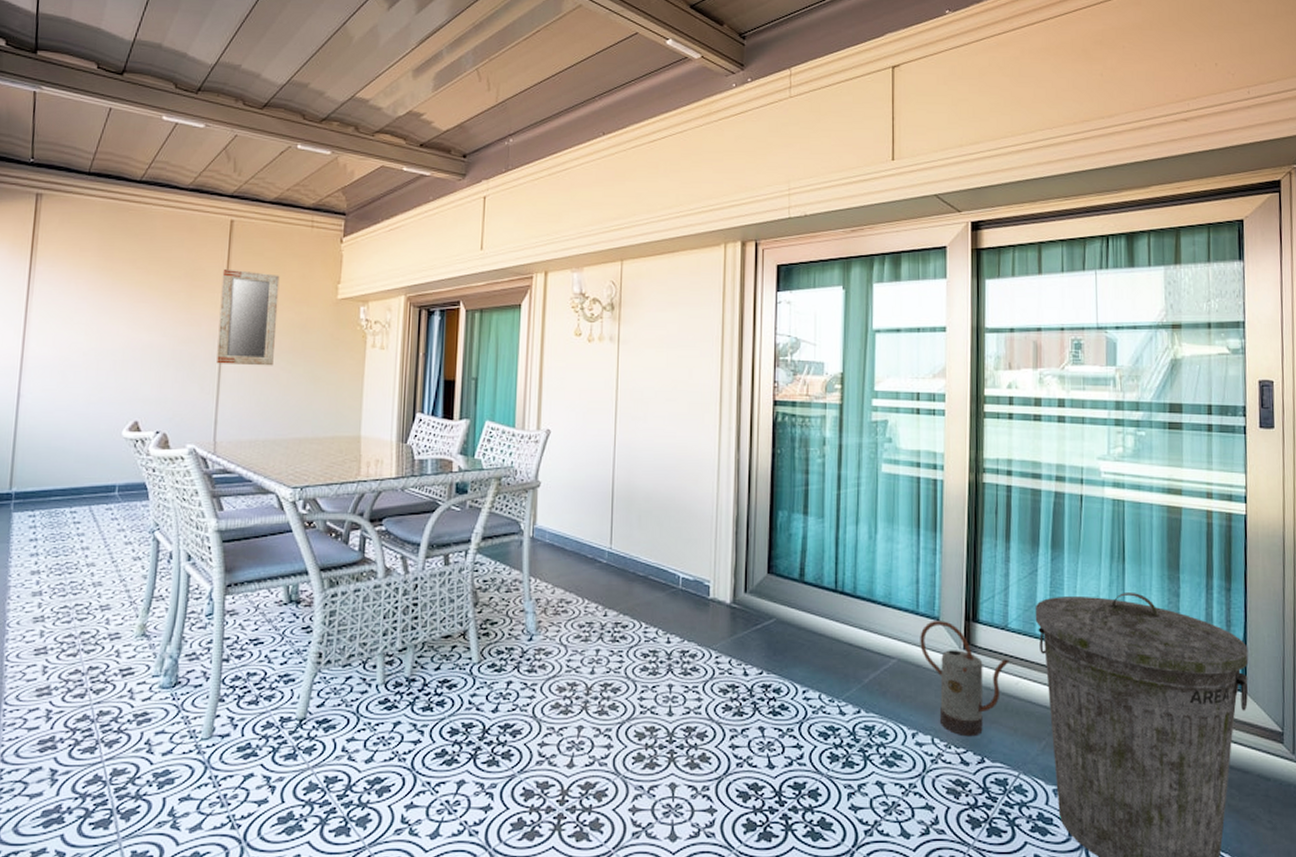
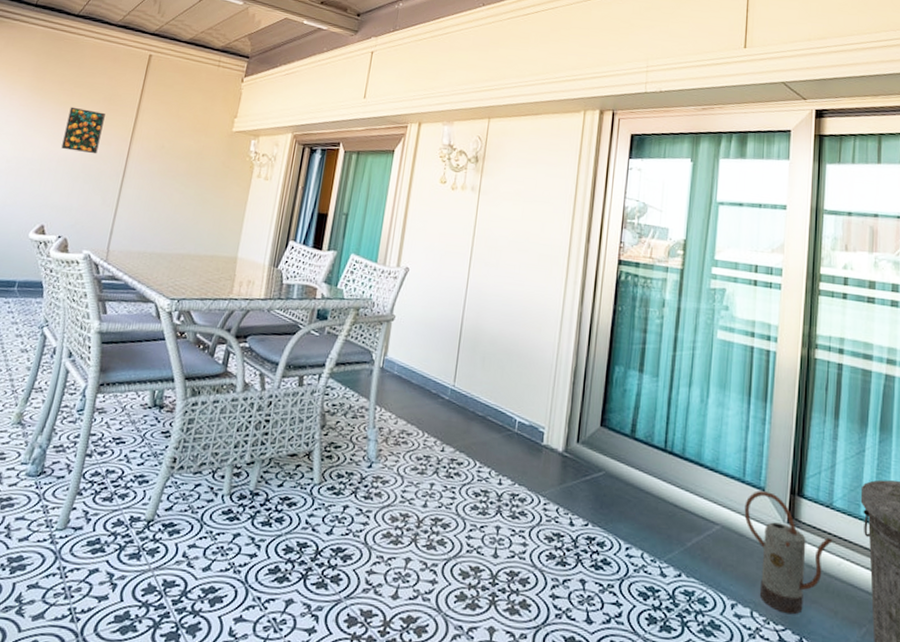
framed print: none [144,286,190,338] -> present [61,106,105,154]
home mirror: present [217,268,280,366] -> none [120,96,185,186]

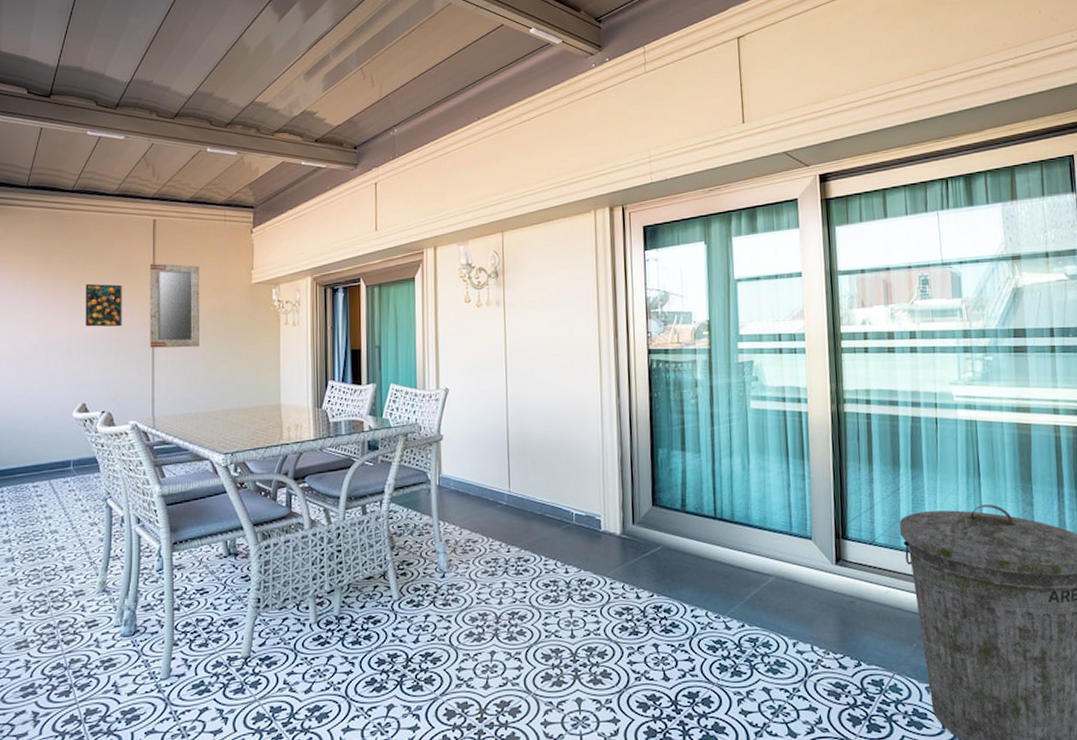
home mirror: none [120,96,185,186] -> present [149,263,200,348]
watering can: present [744,490,833,615] -> none [794,539,879,643]

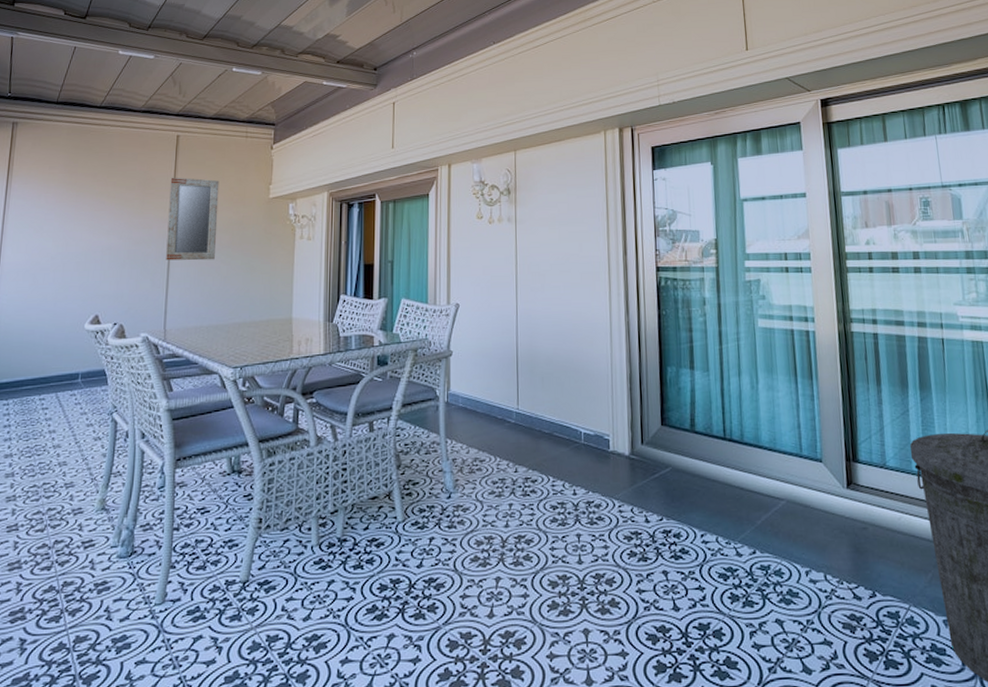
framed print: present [85,283,122,327] -> none [104,196,142,239]

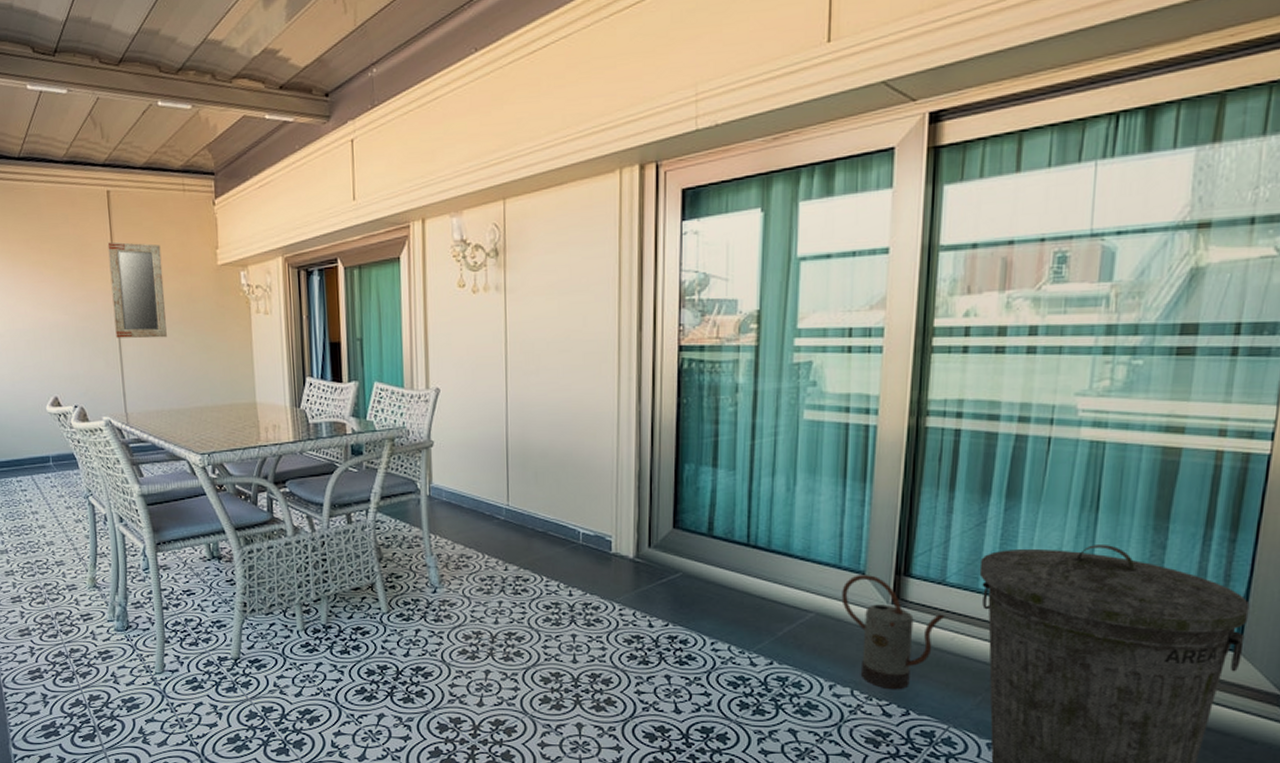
watering can: none [805,462,891,572] -> present [841,575,945,690]

